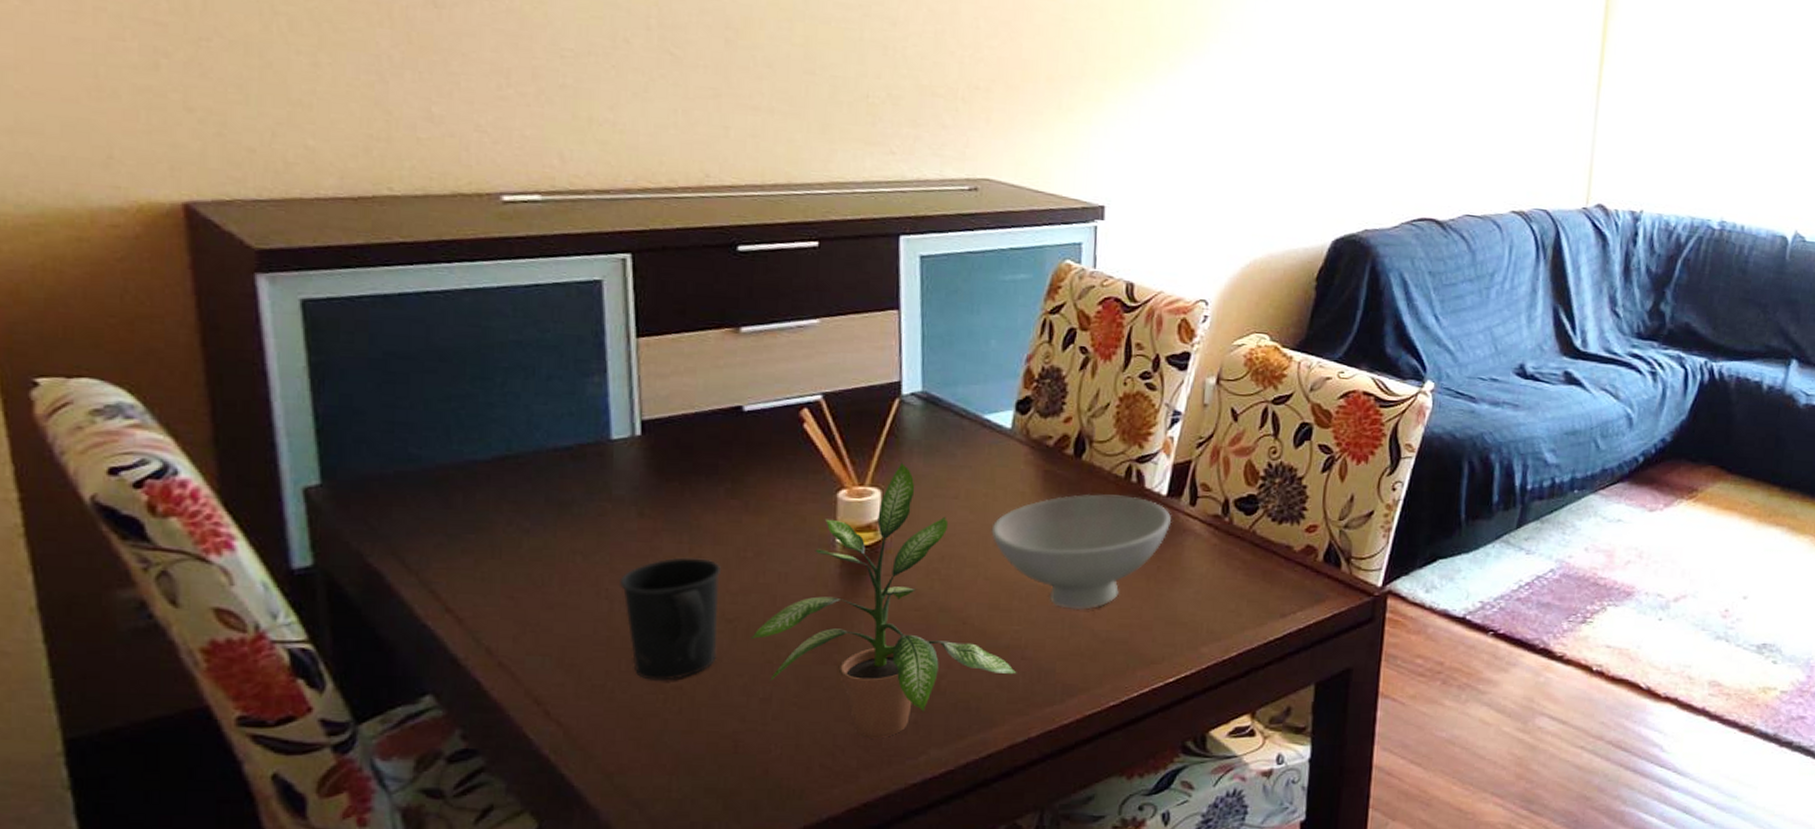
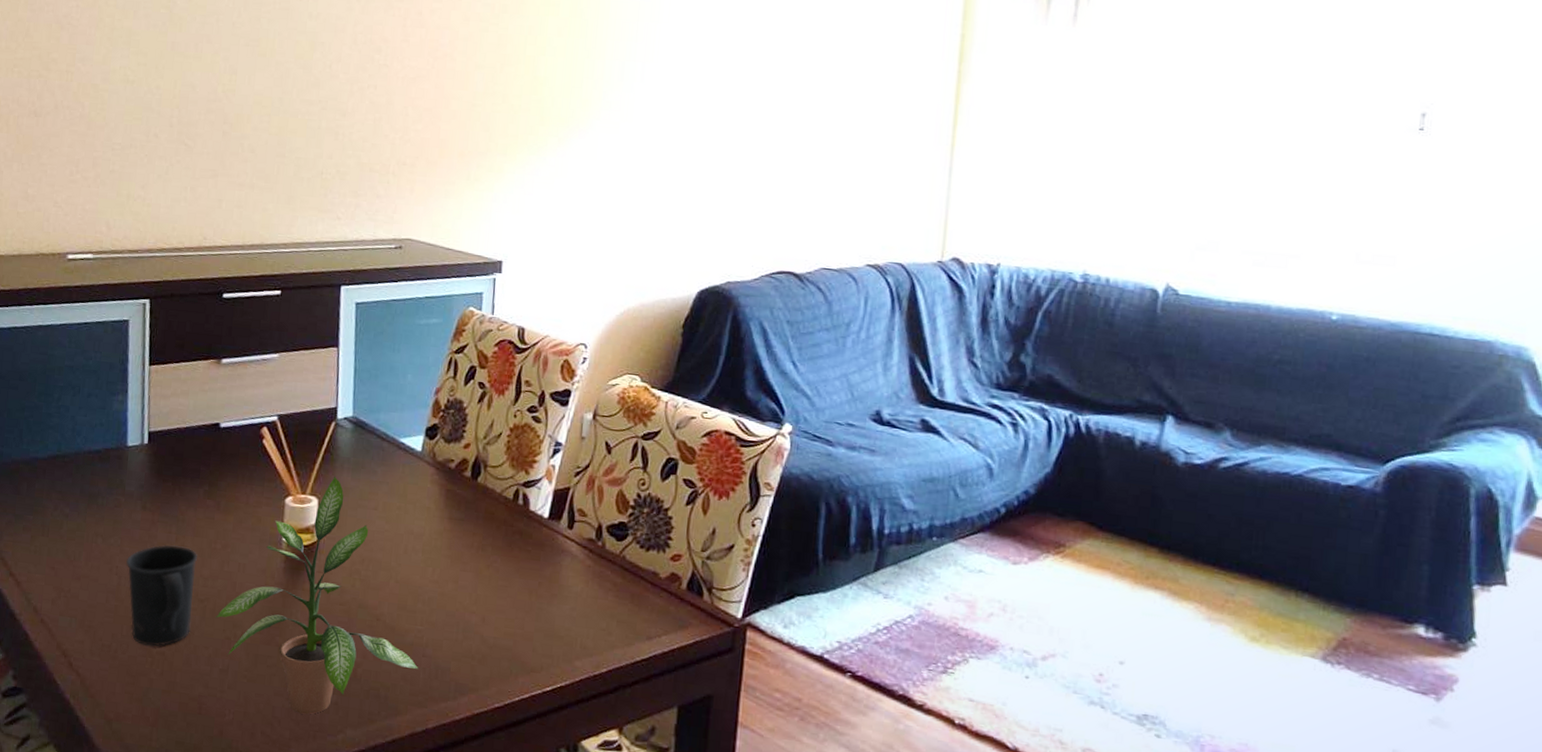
bowl: present [991,494,1172,610] -> none [402,512,552,616]

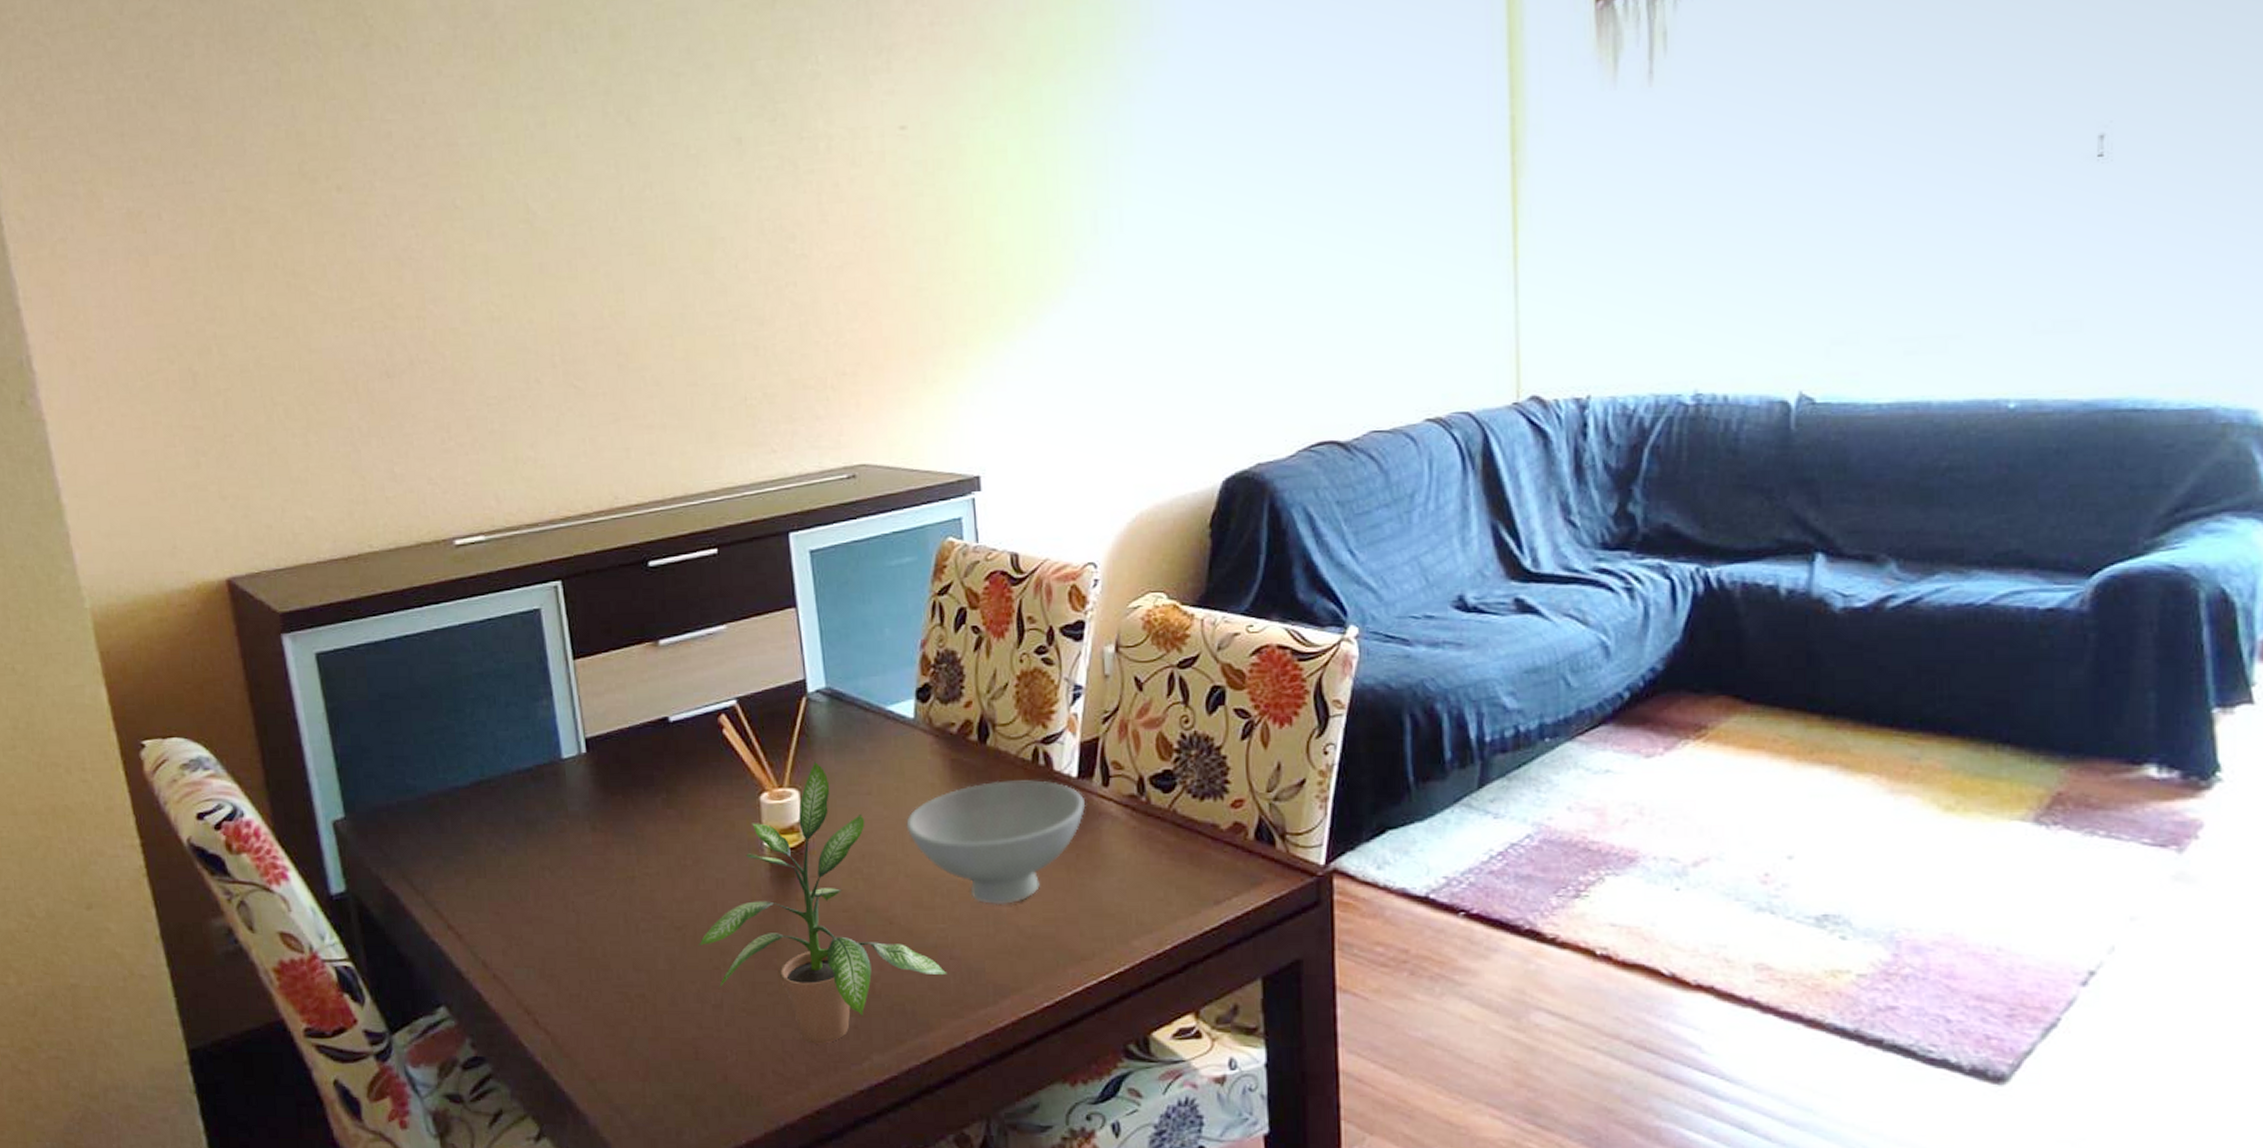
mug: present [126,544,197,647] -> none [583,868,671,989]
bowl: none [402,512,552,616] -> present [906,780,1086,904]

